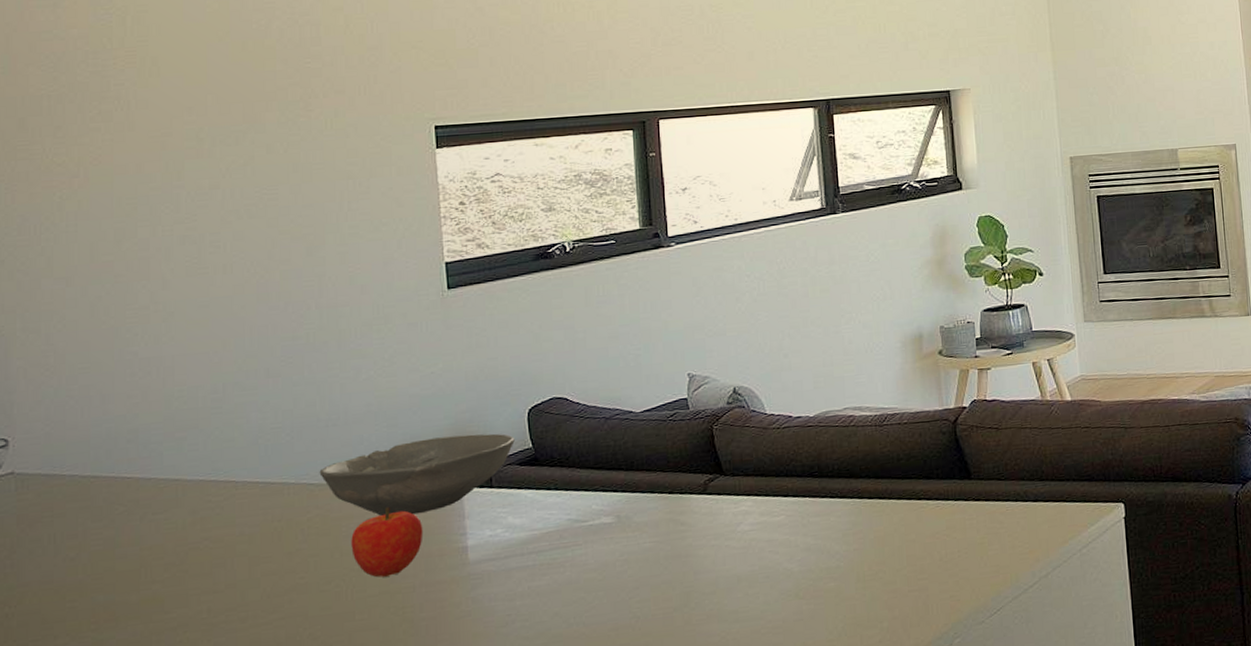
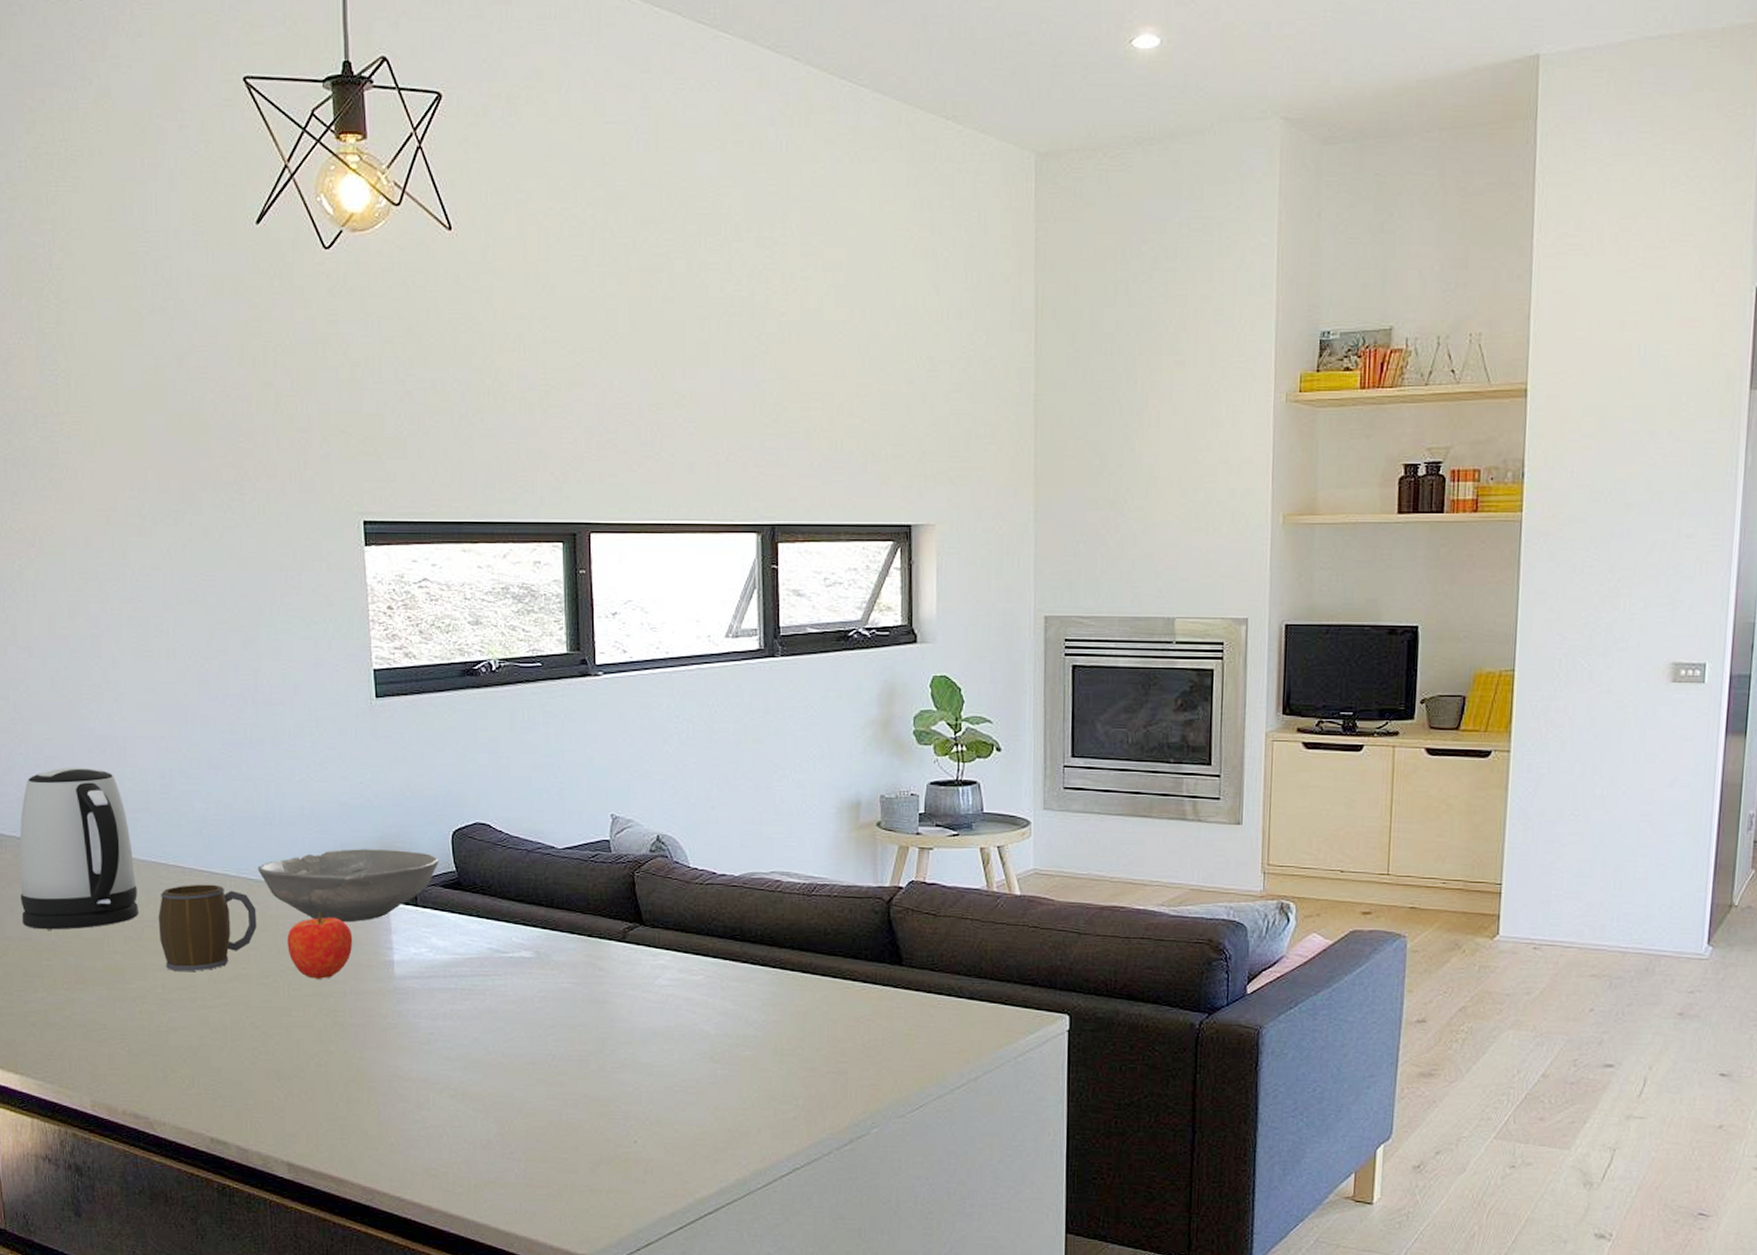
kettle: none [43,392,183,570] -> present [19,767,139,930]
mug: none [205,494,317,593] -> present [158,884,257,972]

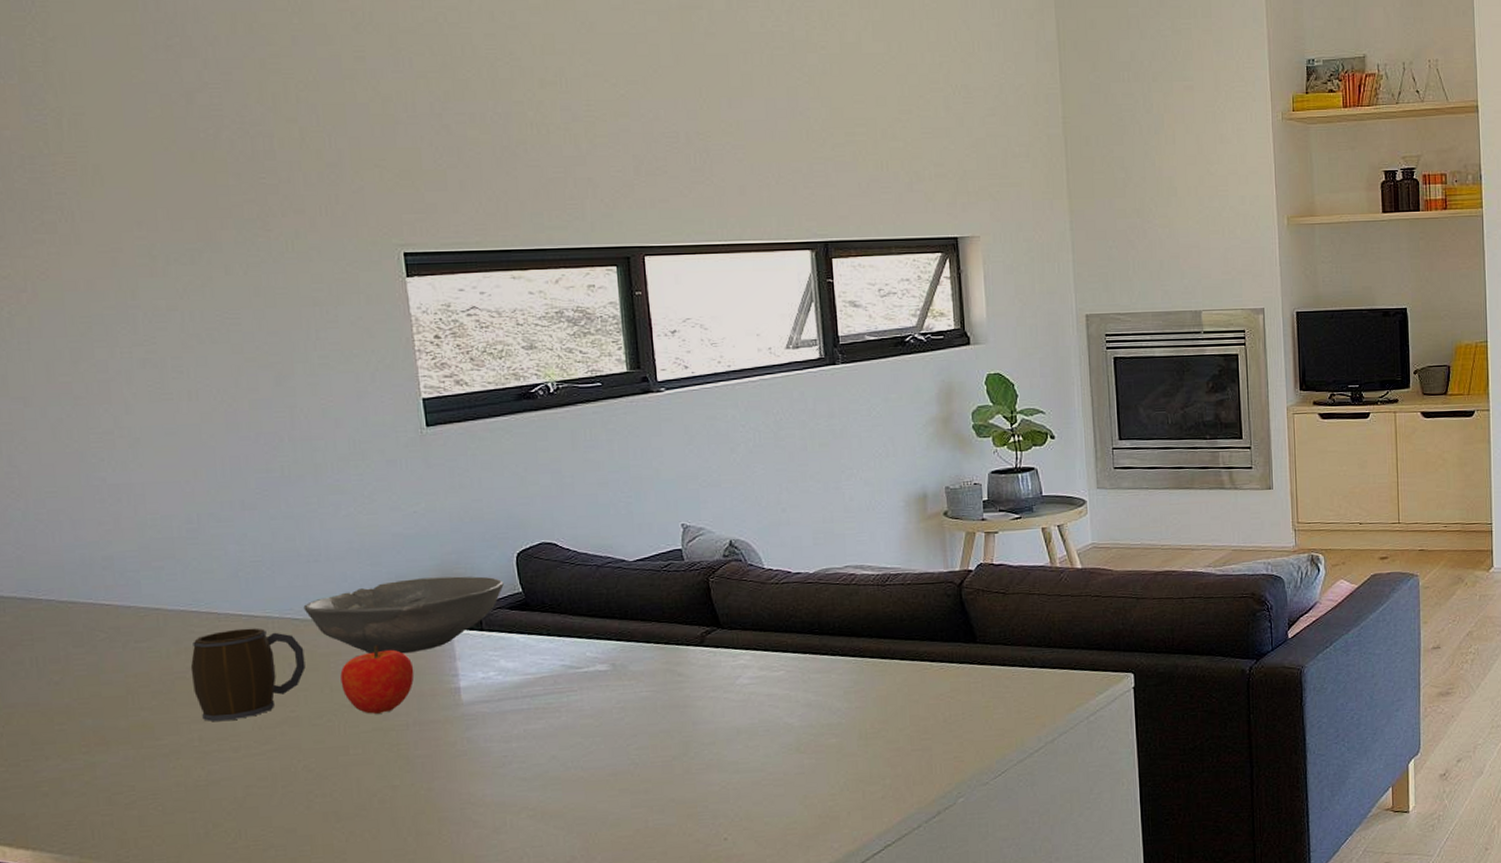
kettle: present [19,767,139,930] -> none [20,518,169,693]

